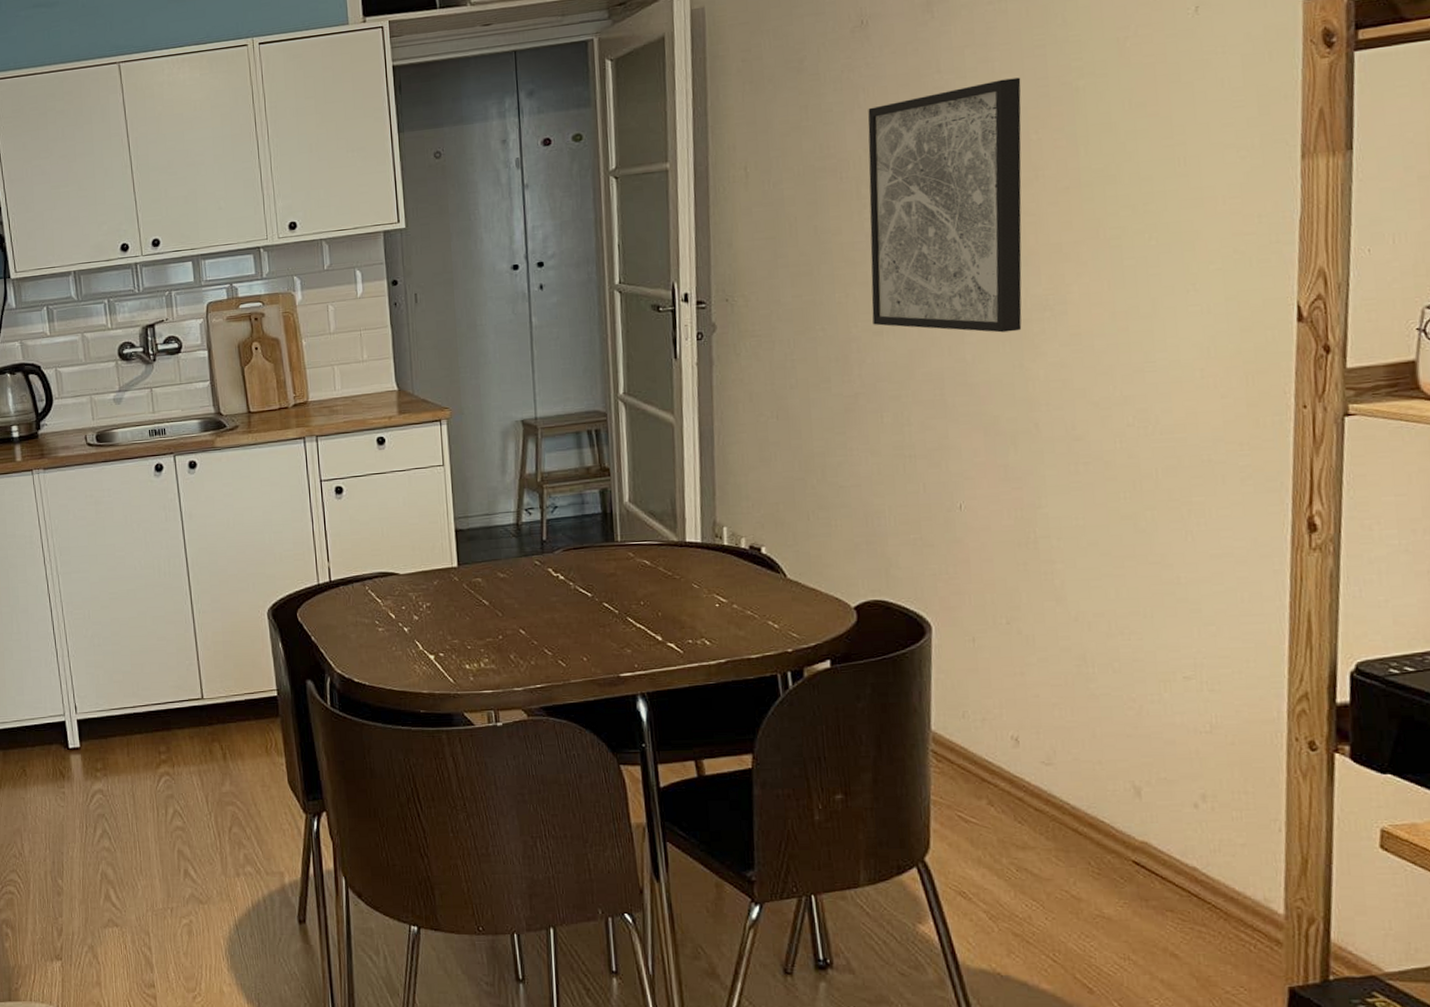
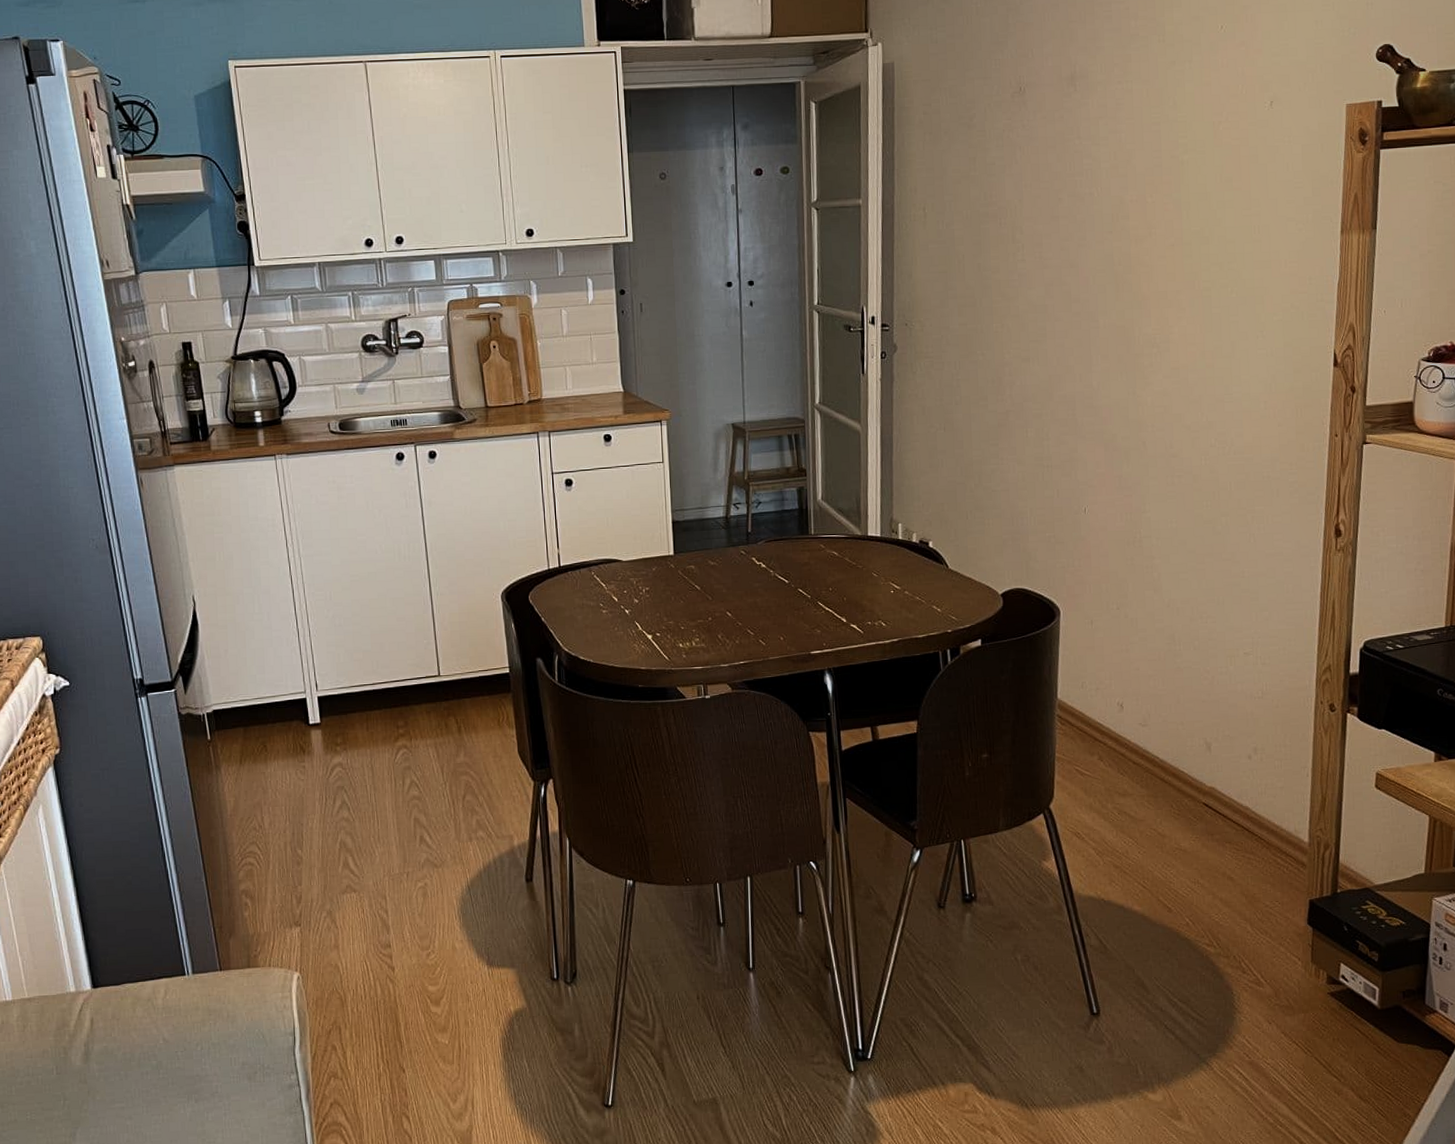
wall art: present [868,77,1022,333] -> none [1021,148,1141,364]

